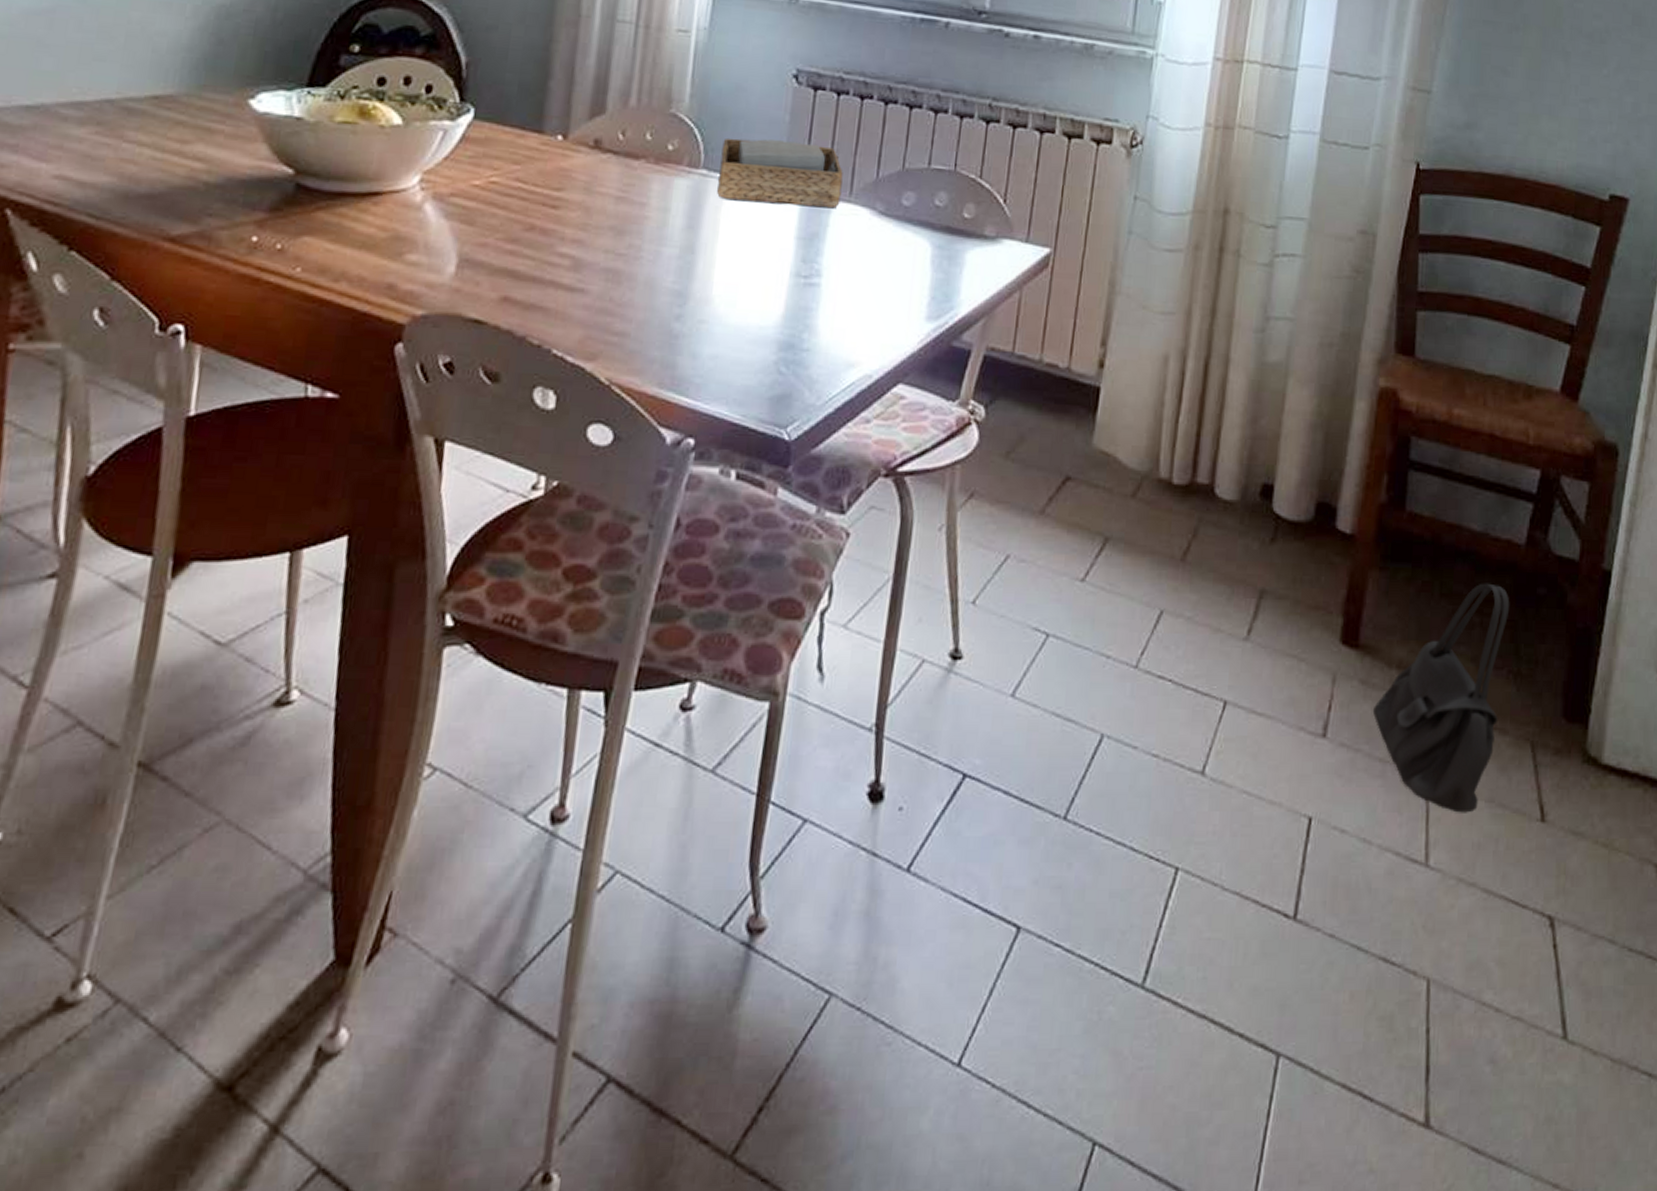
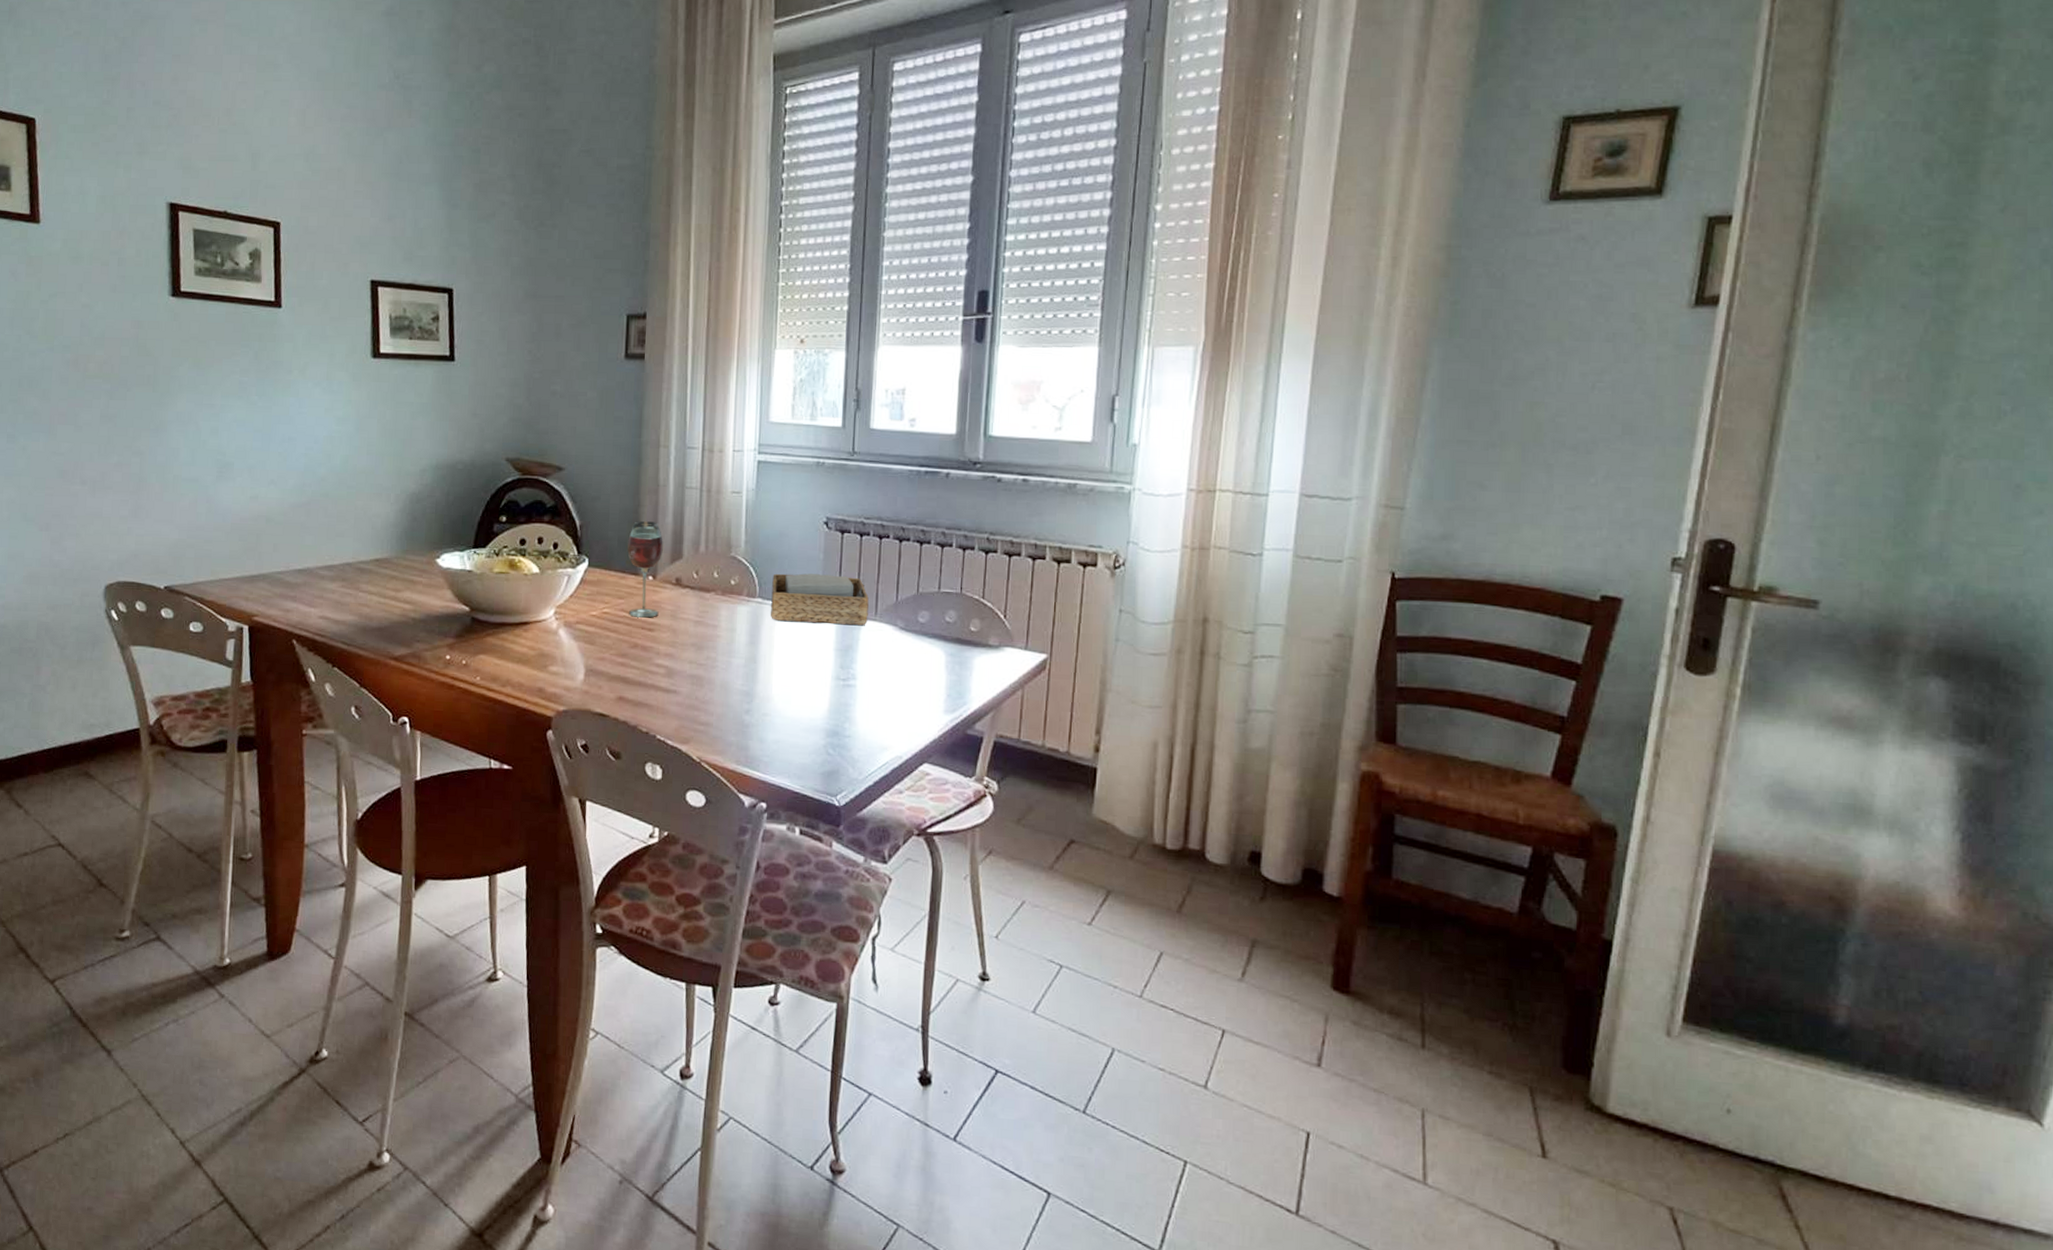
wineglass: none [525,61,581,191] -> present [627,521,663,618]
handbag: present [1372,583,1510,813] -> none [1365,945,1503,1143]

